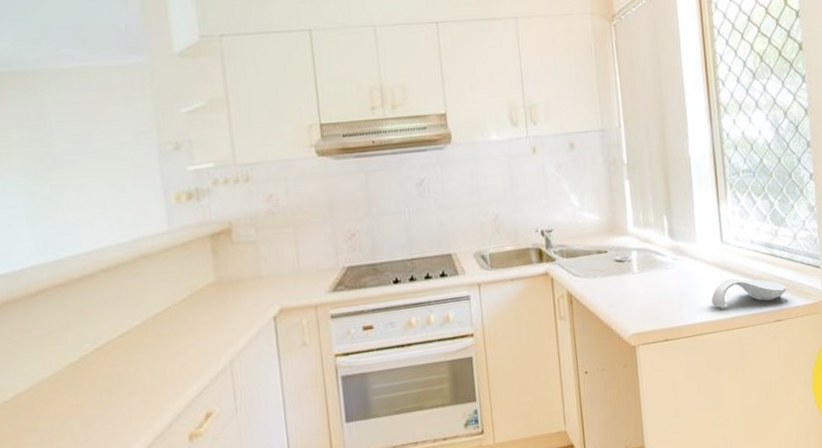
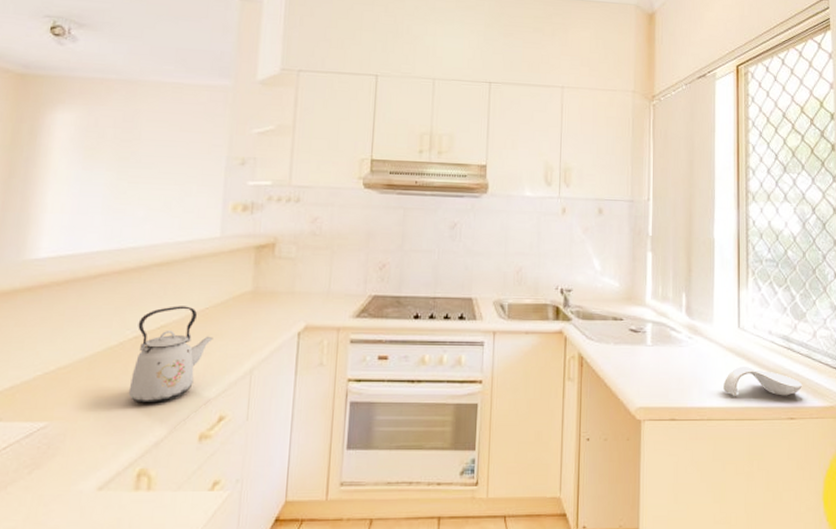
kettle: none [96,308,183,414] -> present [128,306,213,403]

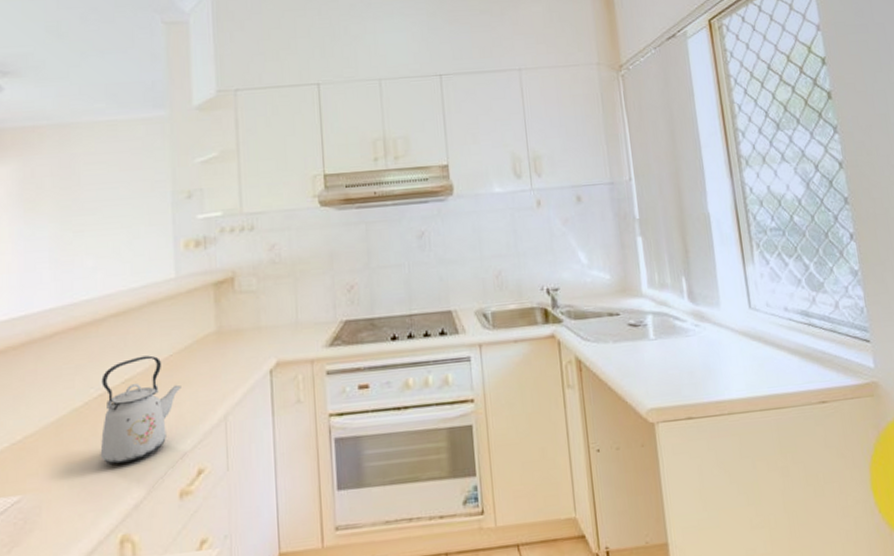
spoon rest: present [723,367,803,397] -> none [741,350,831,386]

